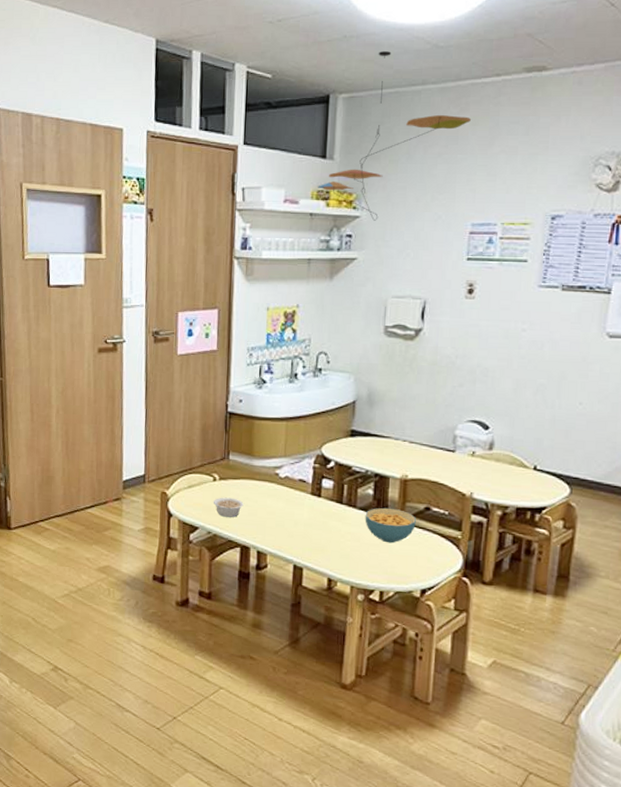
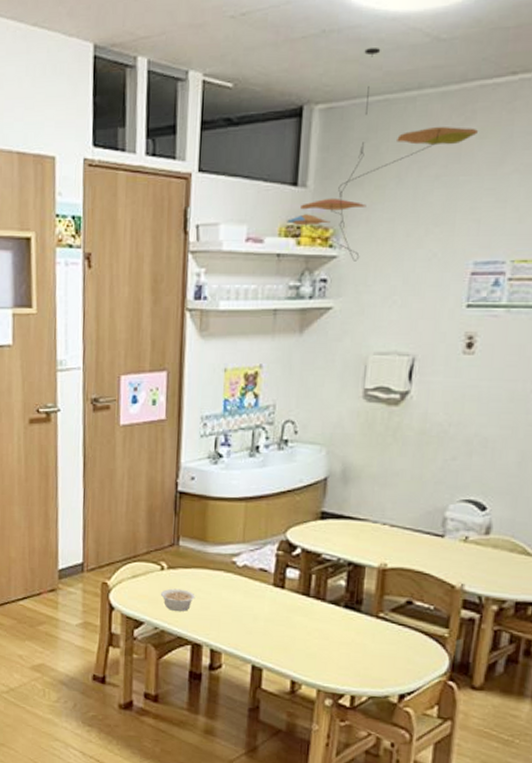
cereal bowl: present [365,507,416,543] -> none [335,601,395,642]

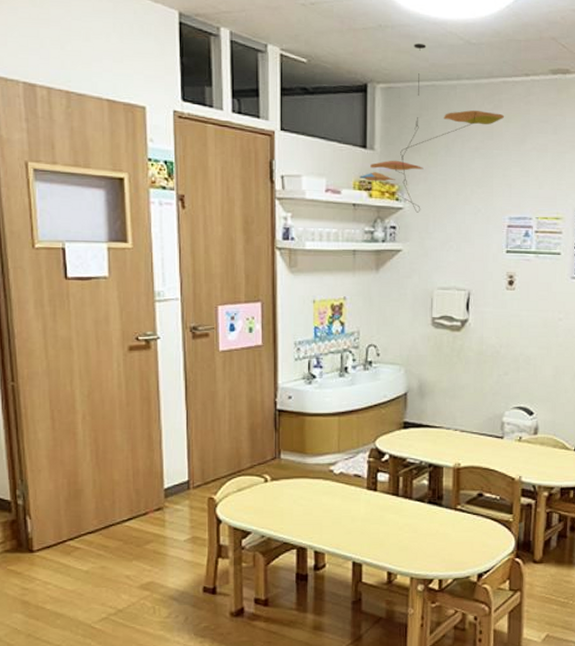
legume: present [160,588,195,611] -> none [265,498,298,519]

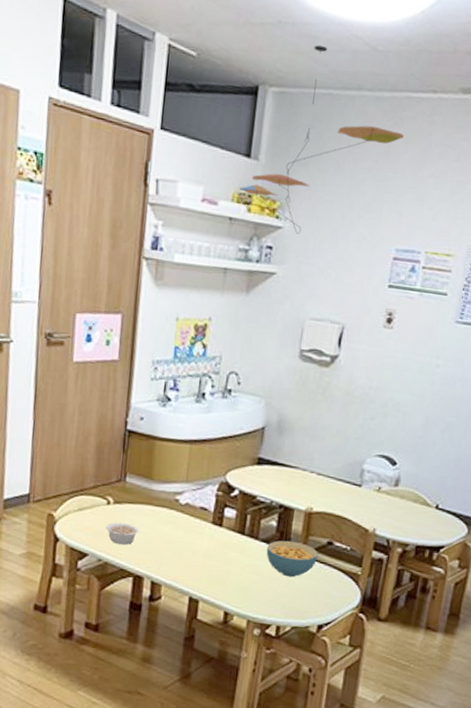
legume: none [265,498,298,519] -> present [105,522,139,545]
cereal bowl: none [421,497,470,532] -> present [266,540,318,578]

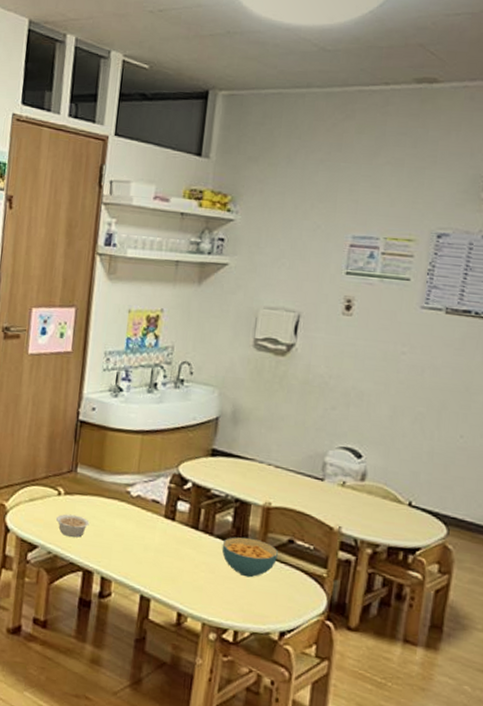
ceiling mobile: present [239,45,405,234] -> none [191,50,357,226]

